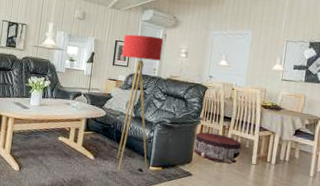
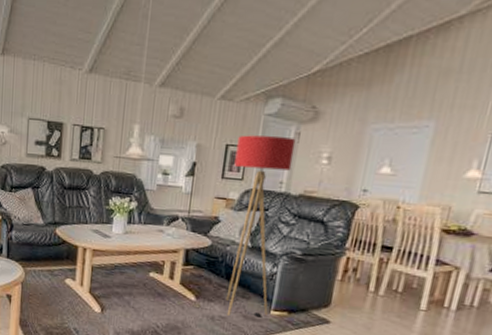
pouf: present [193,132,242,164] -> none [333,266,407,309]

